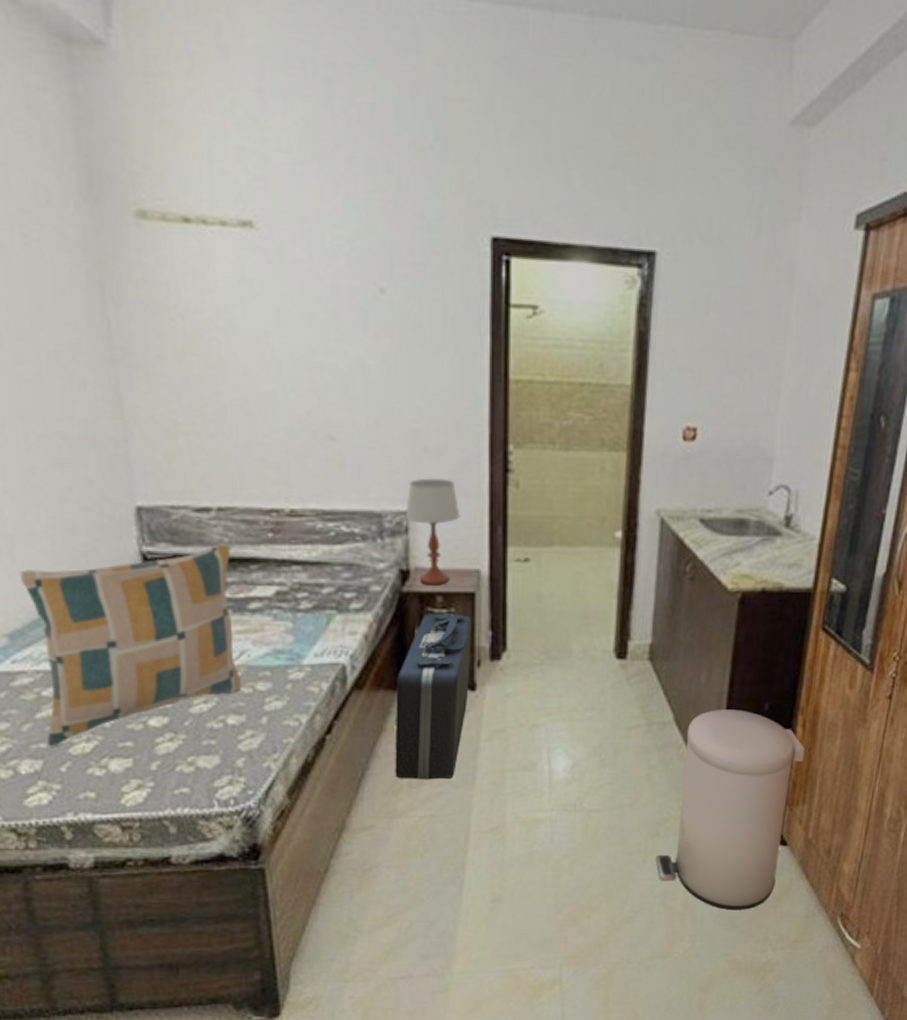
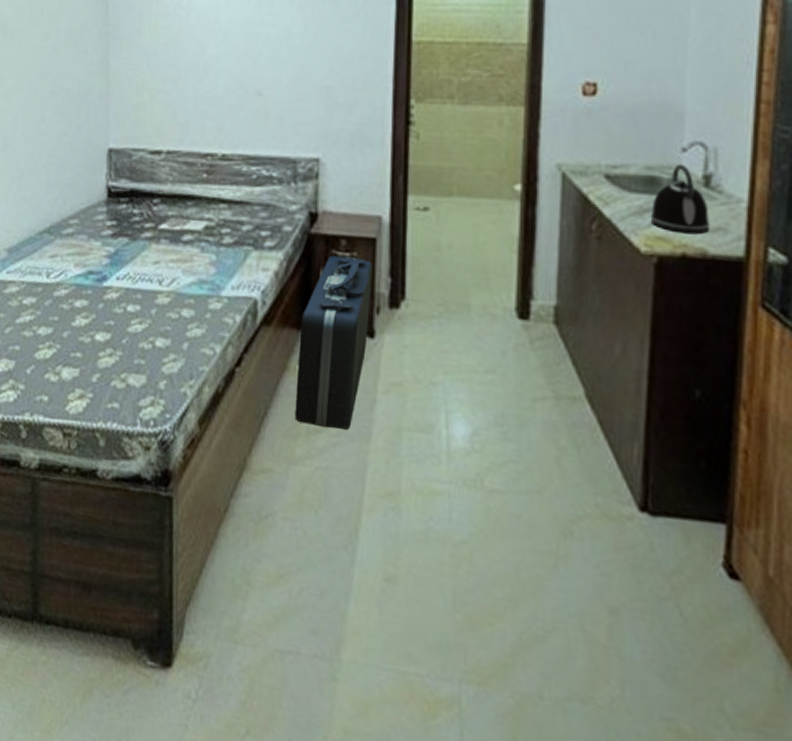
pillow: present [20,544,242,746] -> none [21,182,174,350]
table lamp: present [406,478,460,586] -> none [317,129,365,229]
pedal bin: present [655,709,805,911] -> none [569,389,752,660]
kettle: none [737,506,788,571] -> present [650,163,711,235]

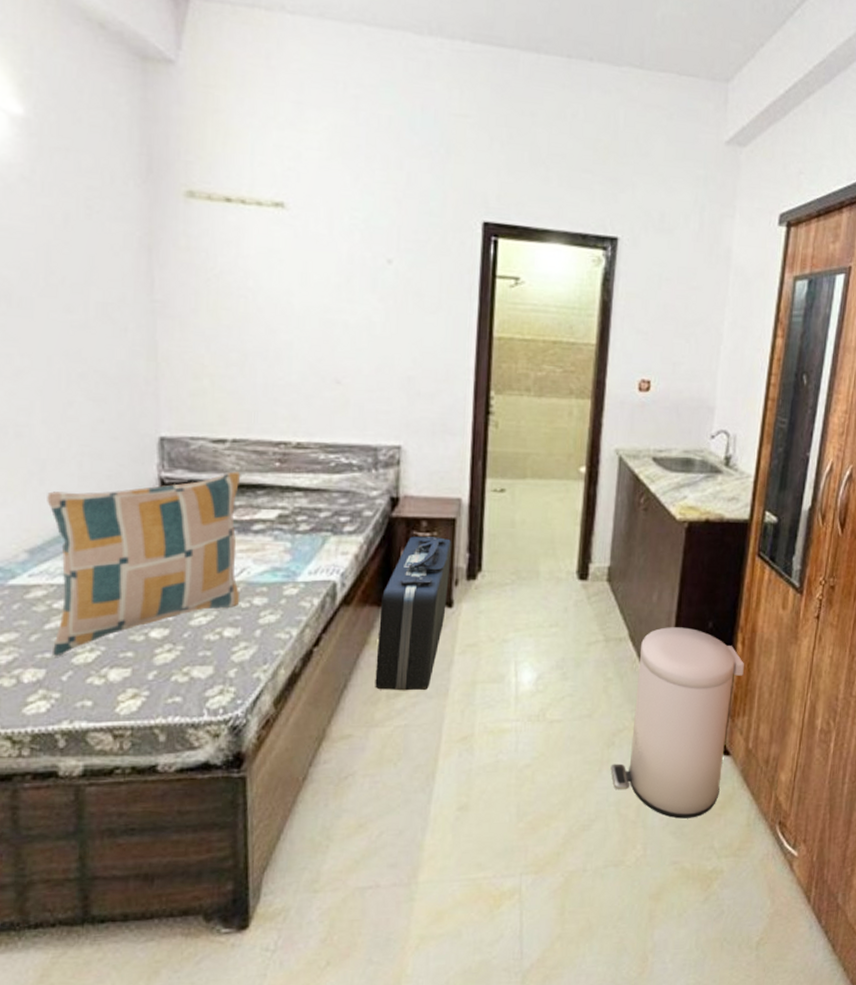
pillow: none [21,182,174,350] -> present [47,471,241,656]
pedal bin: none [569,389,752,660] -> present [610,627,744,819]
kettle: present [650,163,711,235] -> none [684,448,728,504]

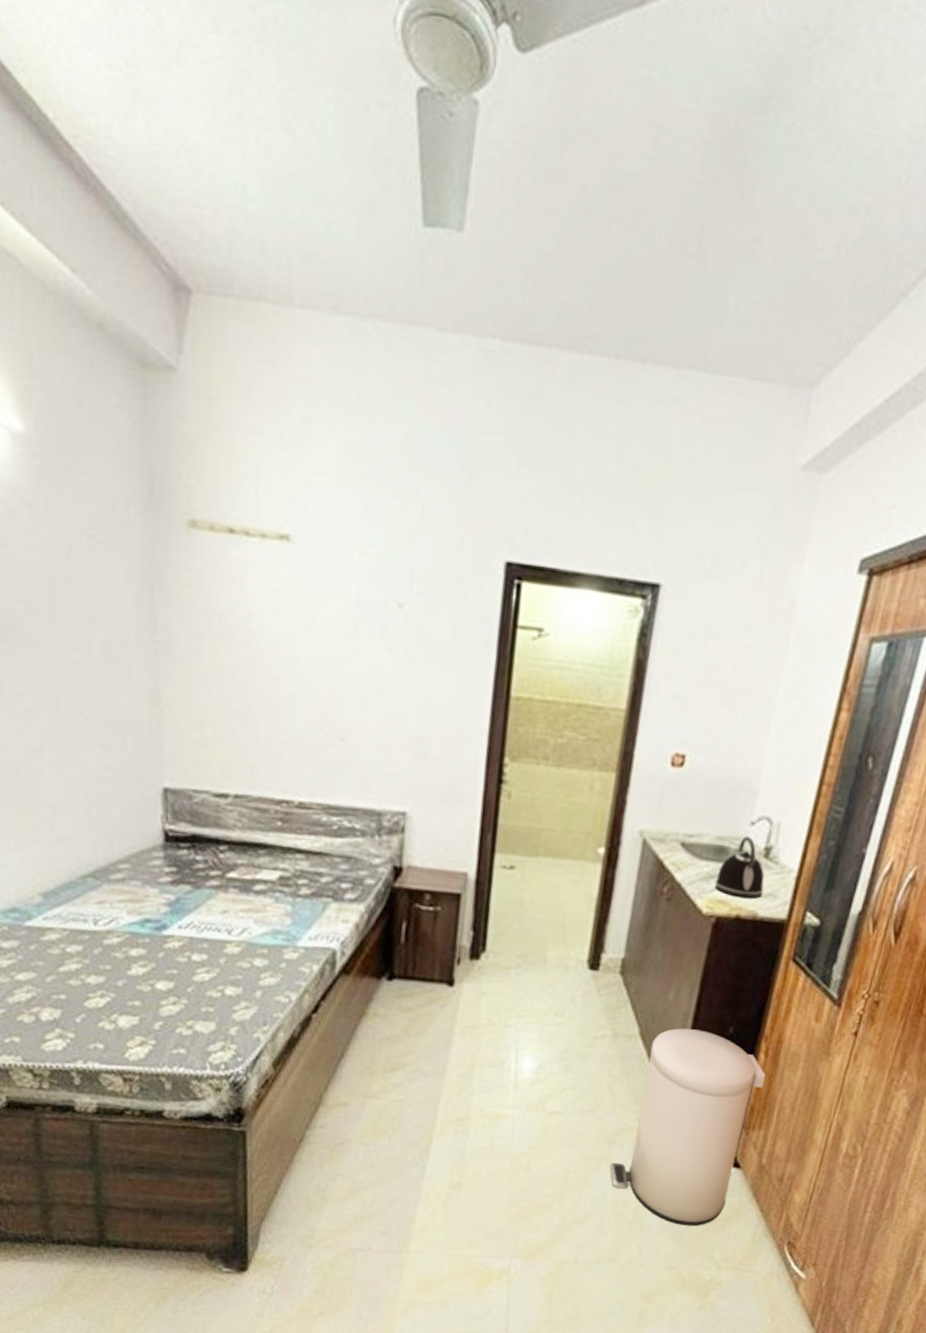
pillow: present [47,471,241,656] -> none [58,828,243,998]
suitcase: present [375,536,452,691] -> none [372,909,456,1068]
kettle: none [684,448,728,504] -> present [714,835,765,899]

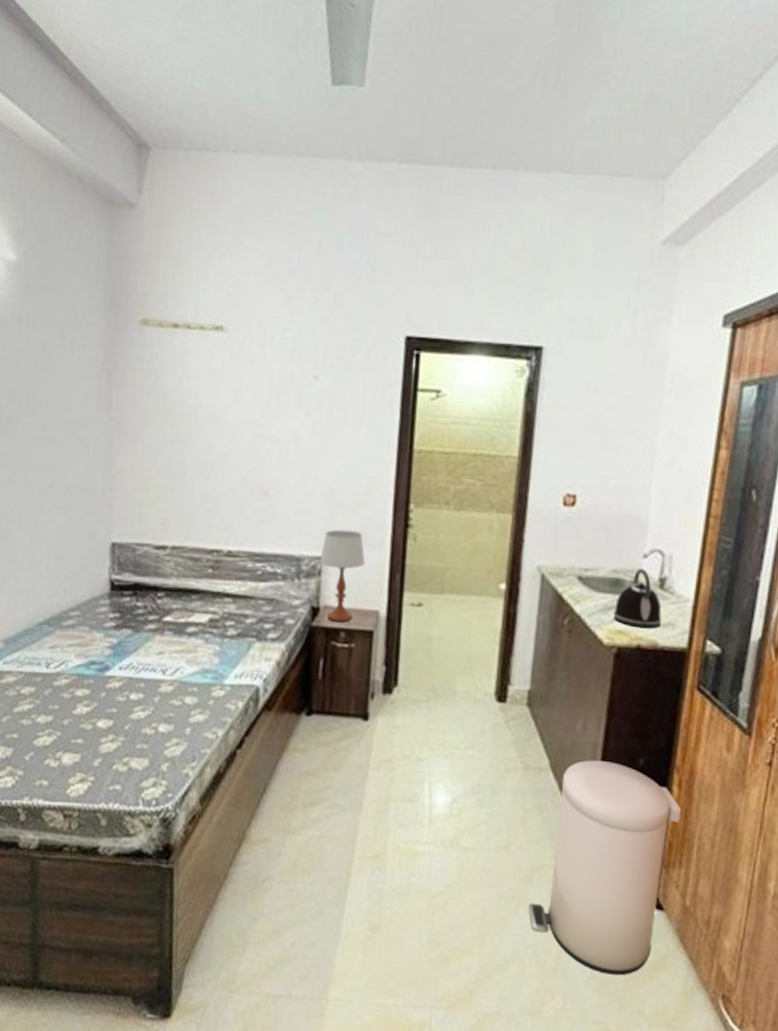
table lamp: none [403,782,454,884] -> present [320,529,365,623]

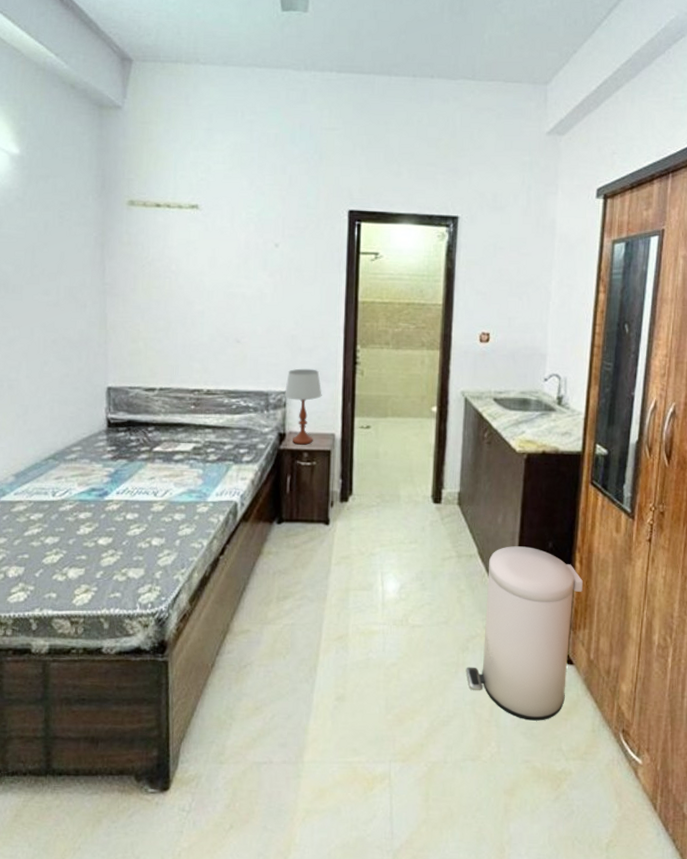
kettle: present [613,568,662,629] -> none [523,389,561,438]

